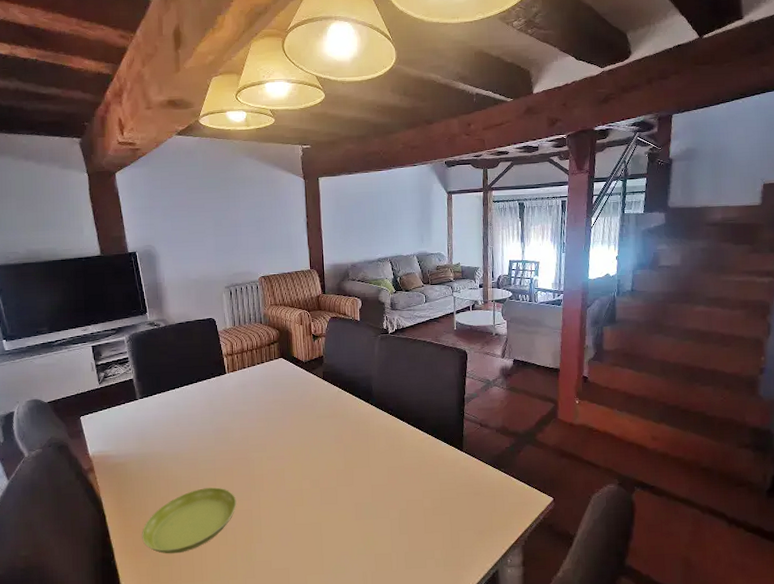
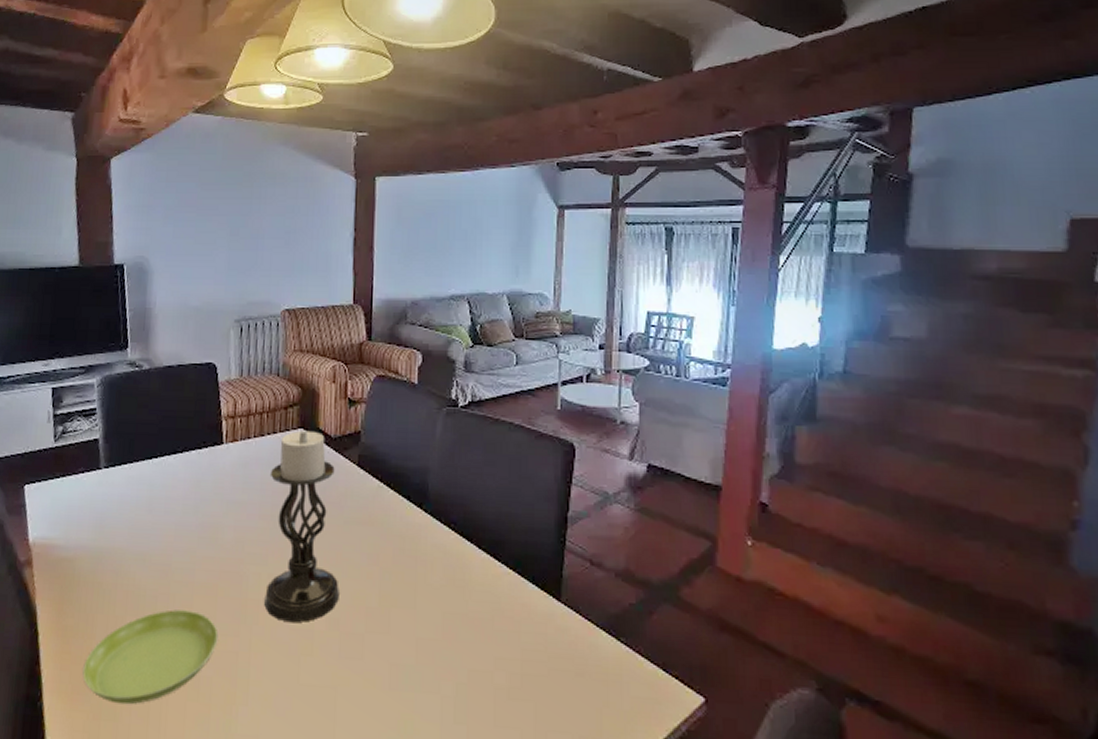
candle holder: none [262,359,318,487] -> present [264,430,339,623]

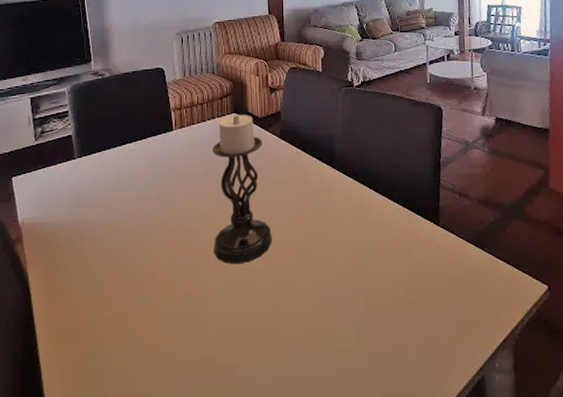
saucer: present [82,609,219,705] -> none [70,263,179,344]

